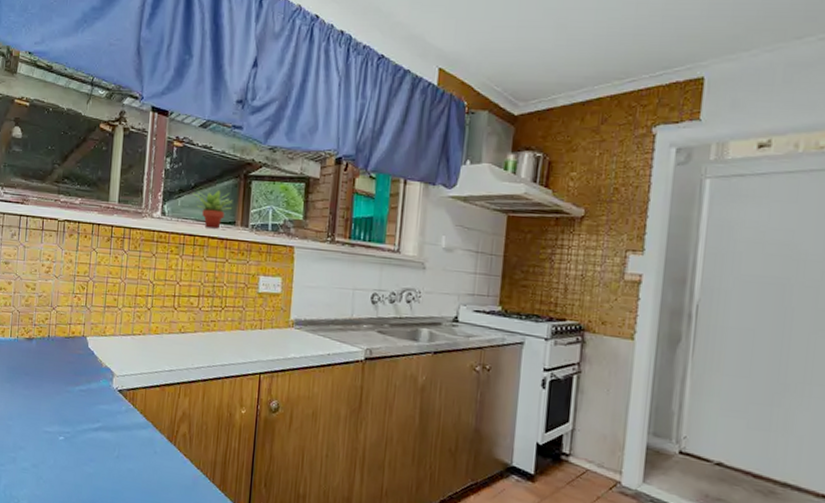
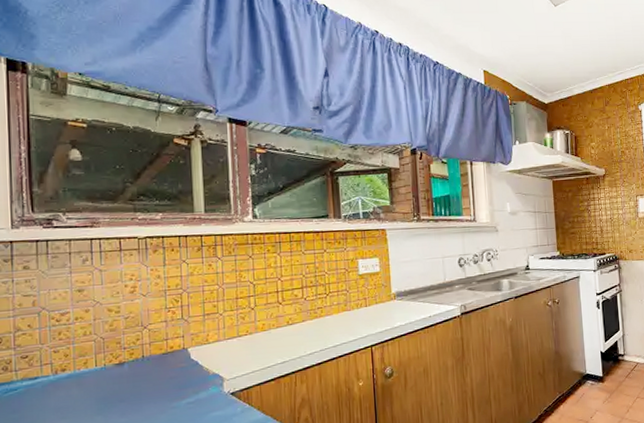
succulent plant: present [192,189,233,230] -> none [282,188,323,225]

